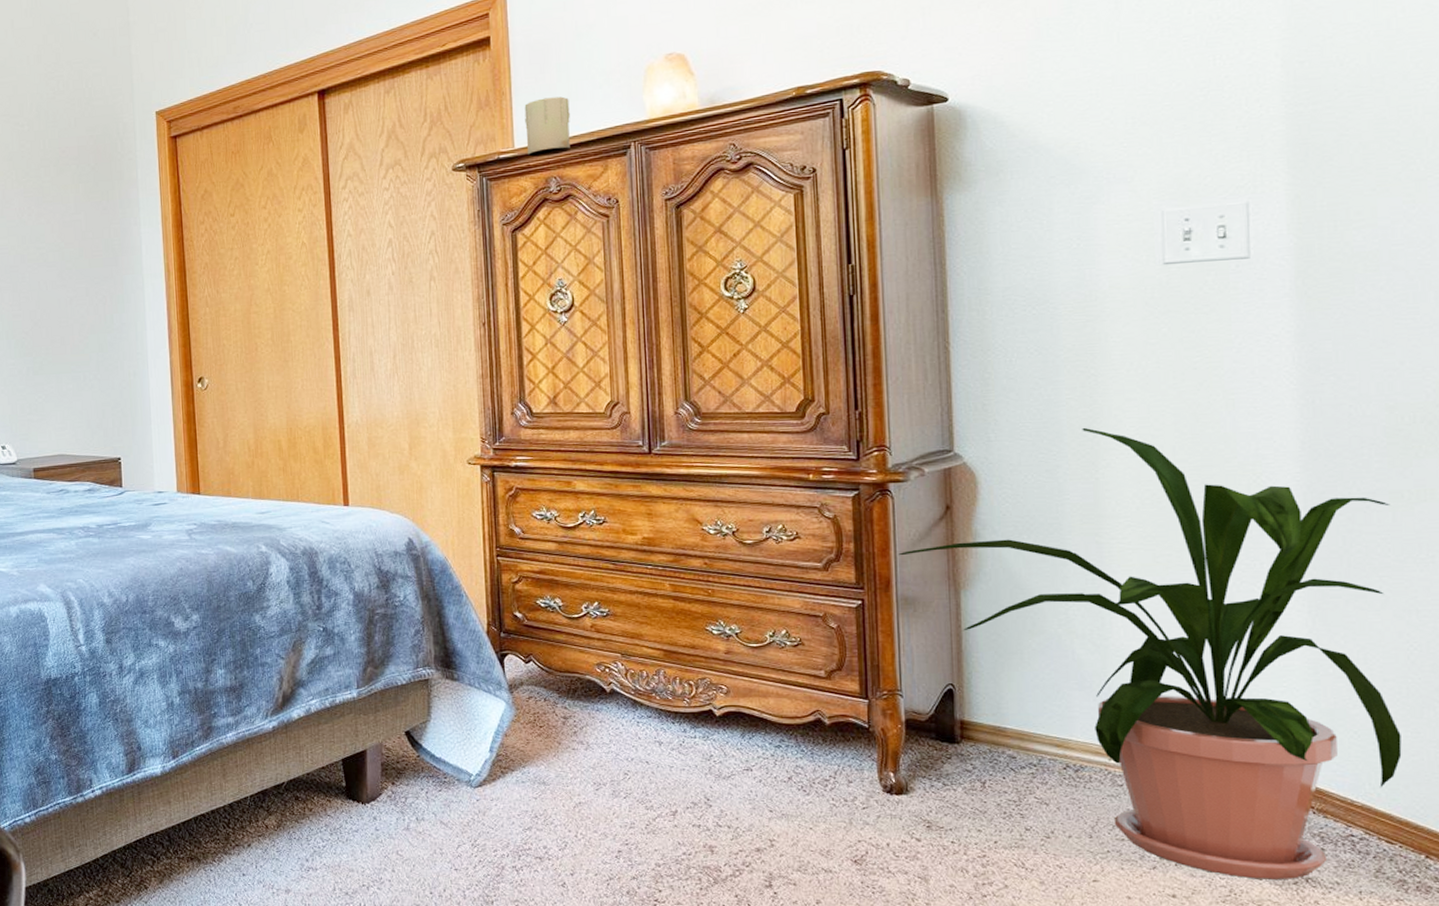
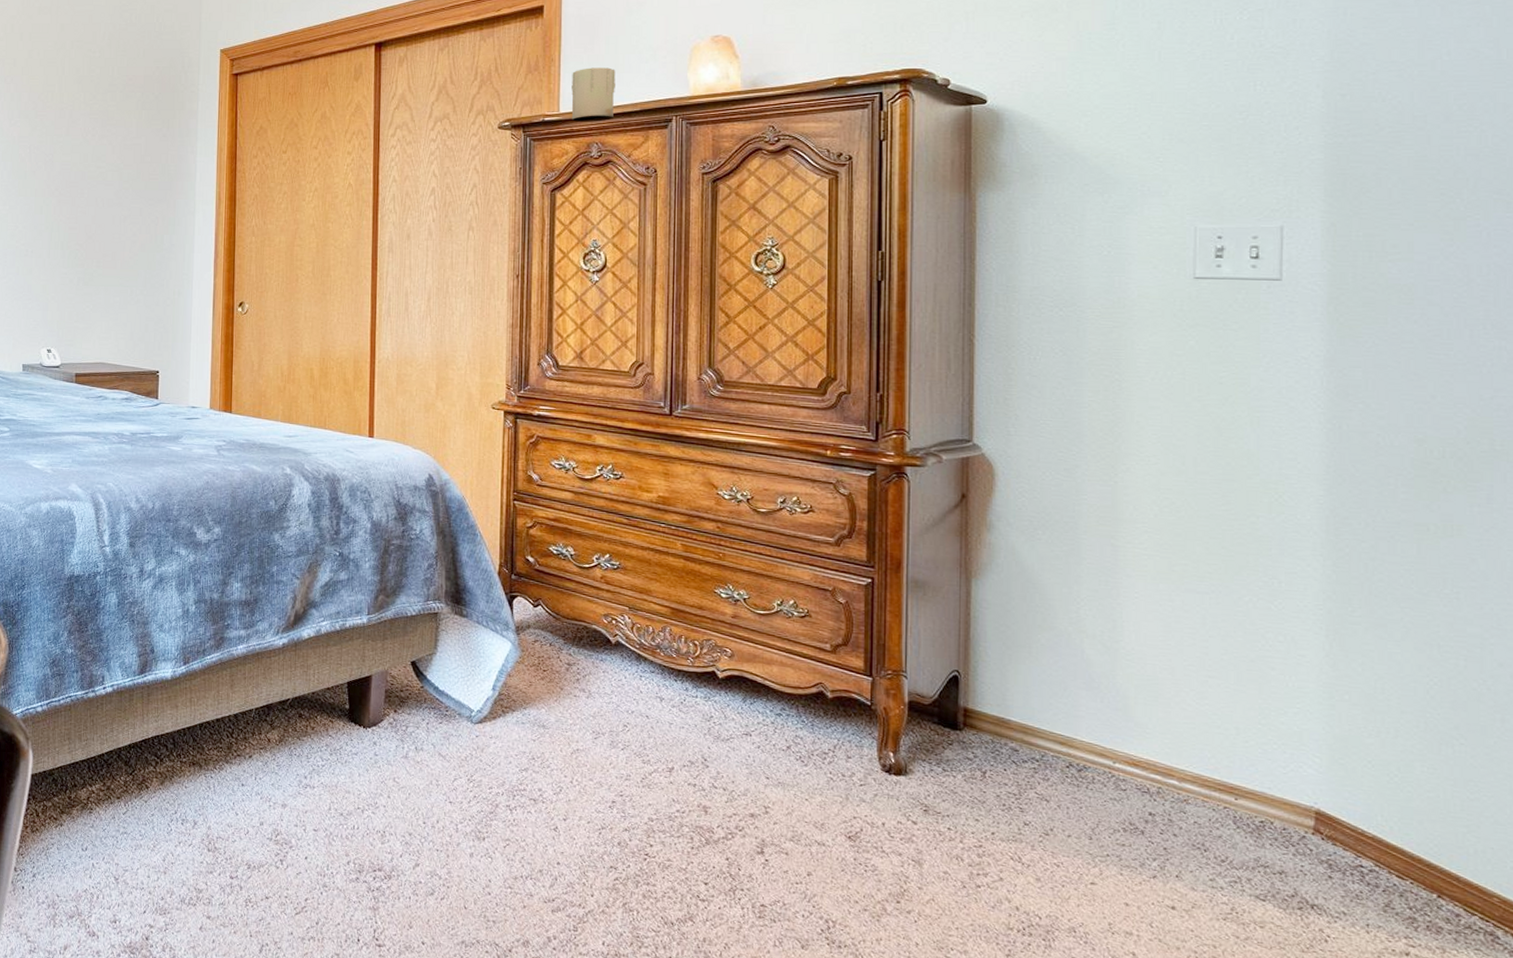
house plant: present [898,427,1402,879] -> none [911,430,1417,904]

